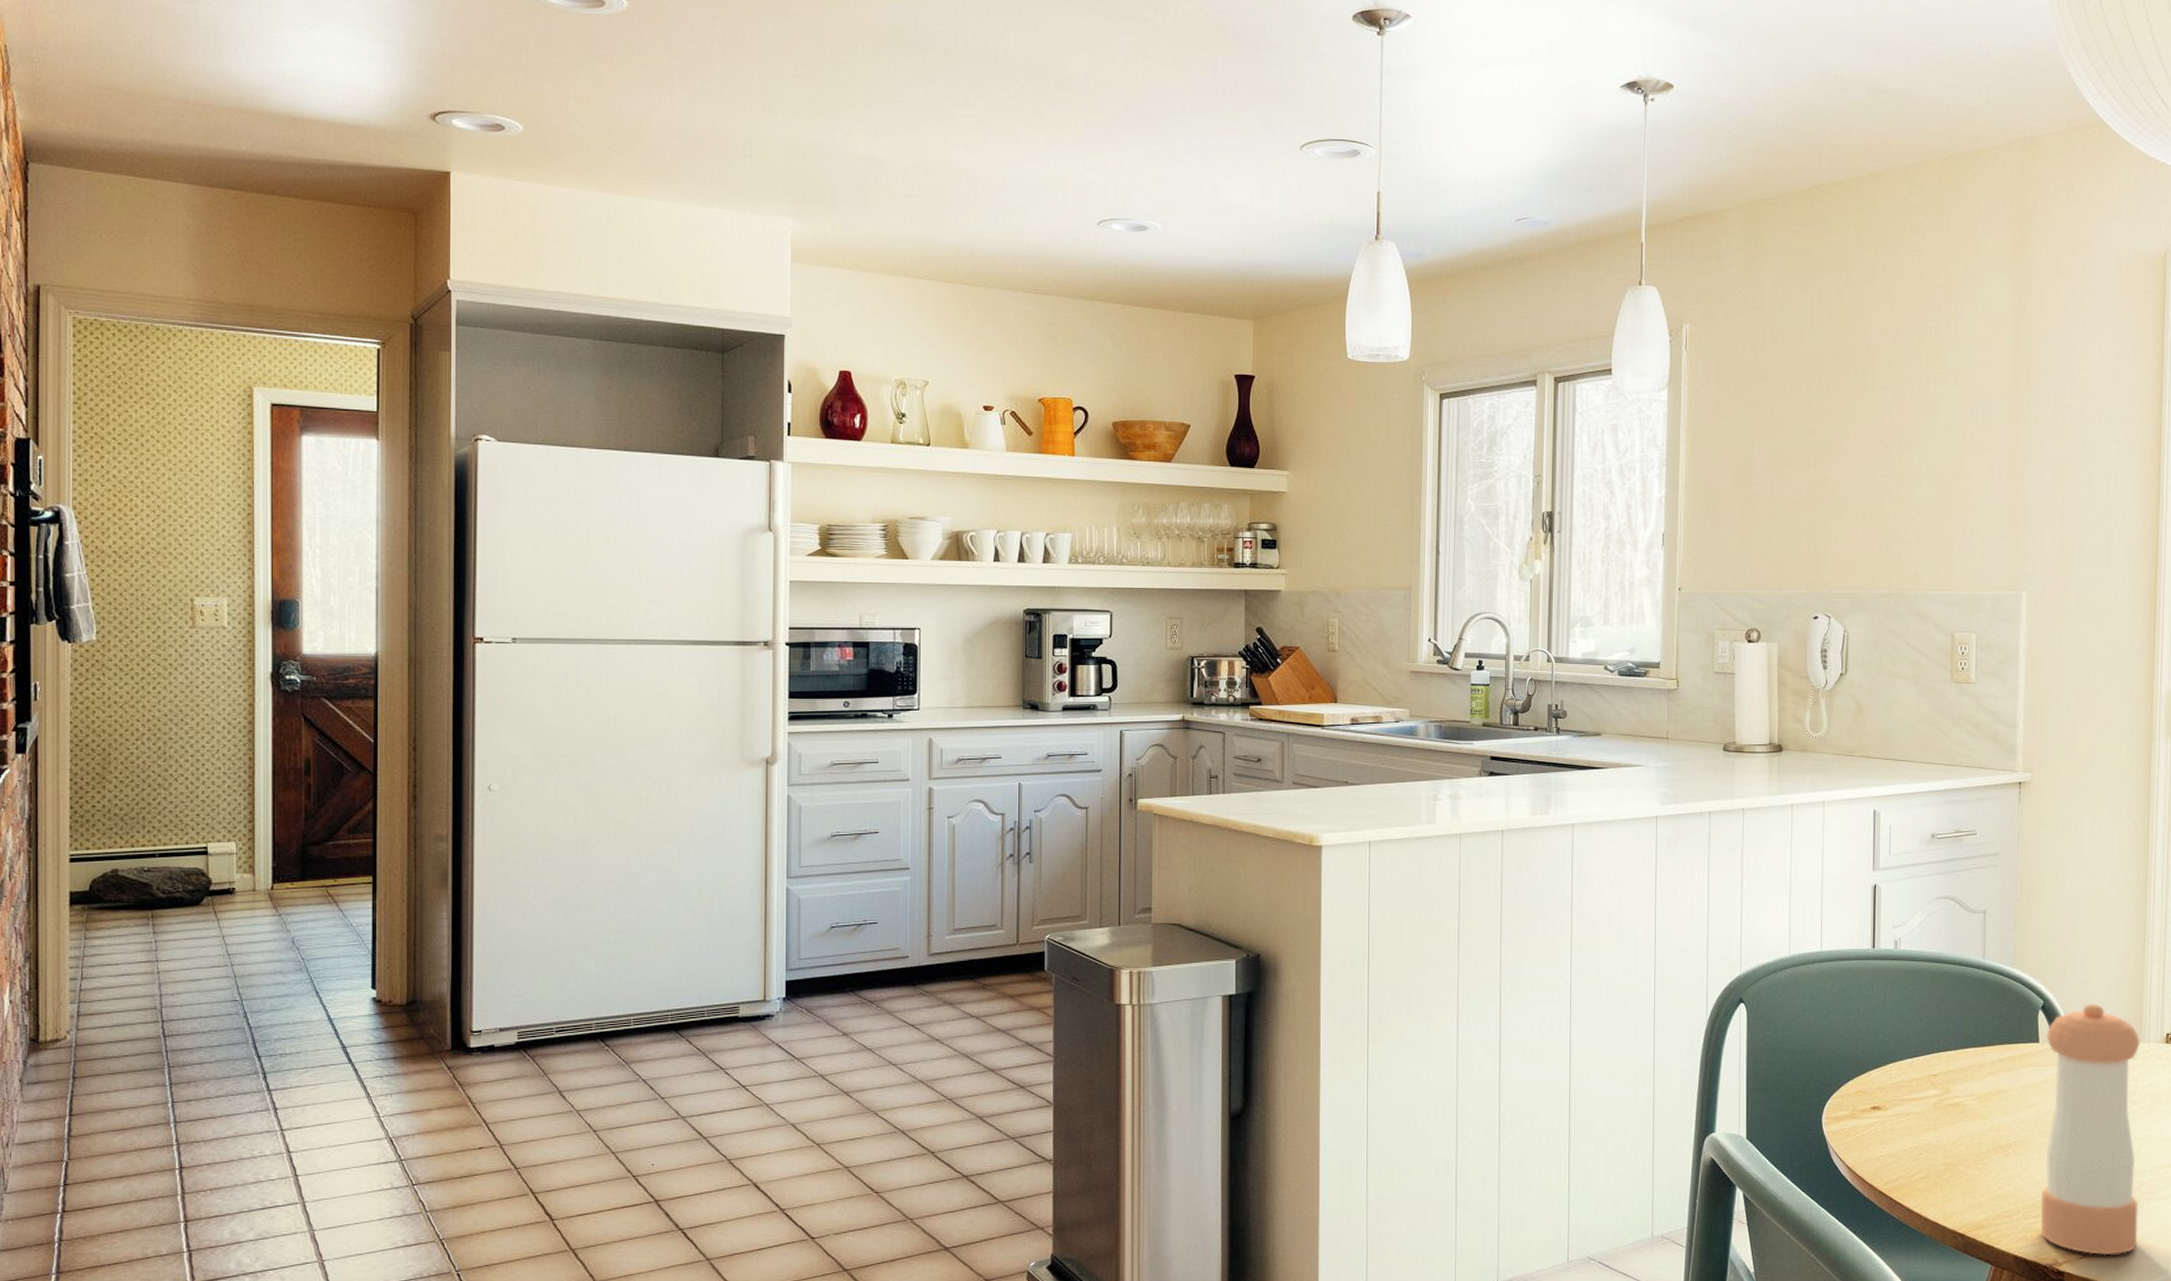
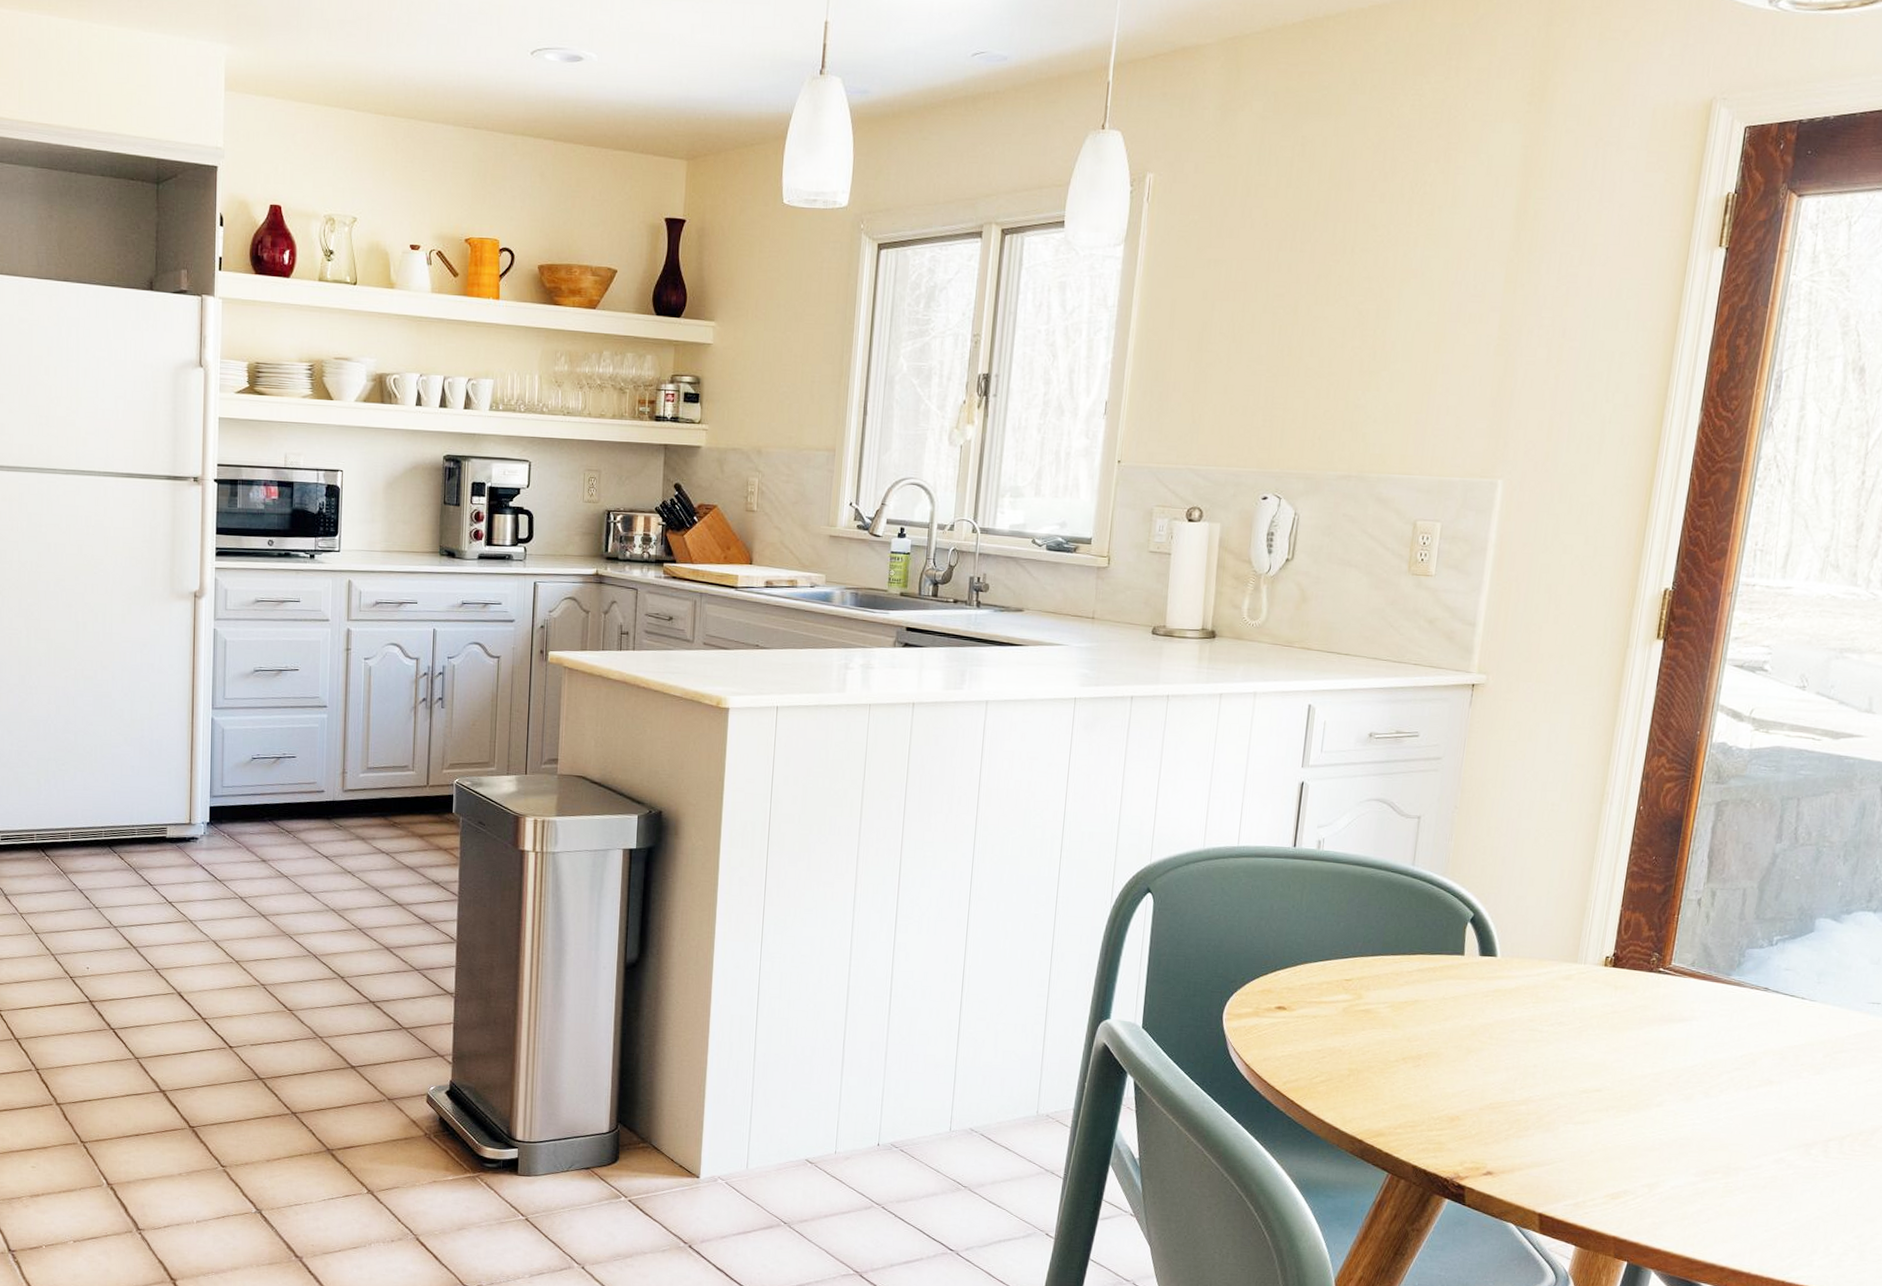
pepper shaker: present [2040,1004,2141,1256] -> none [1444,920,1577,1175]

